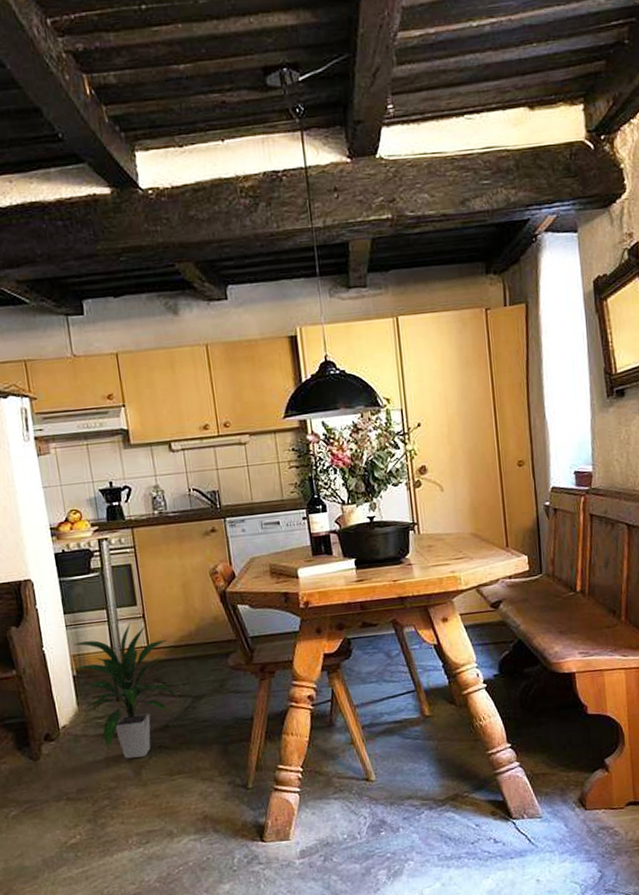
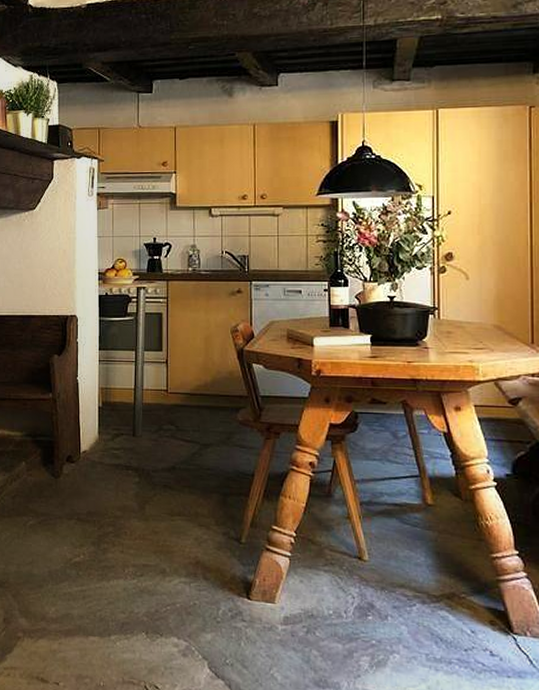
indoor plant: present [71,623,182,759] -> none [98,366,190,493]

